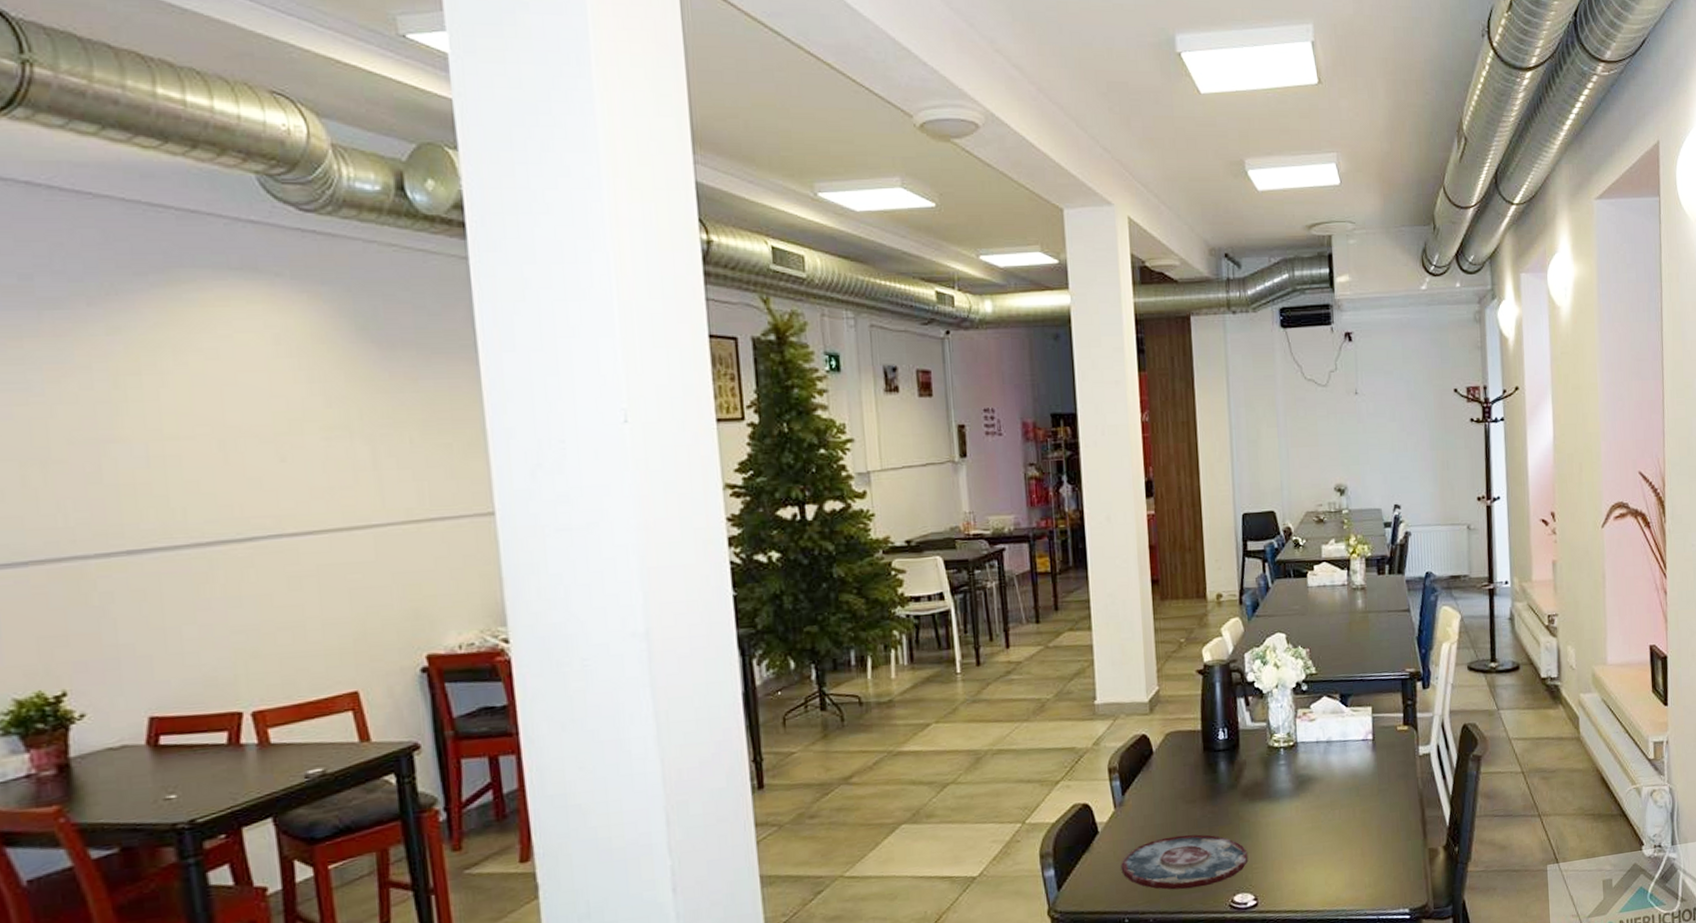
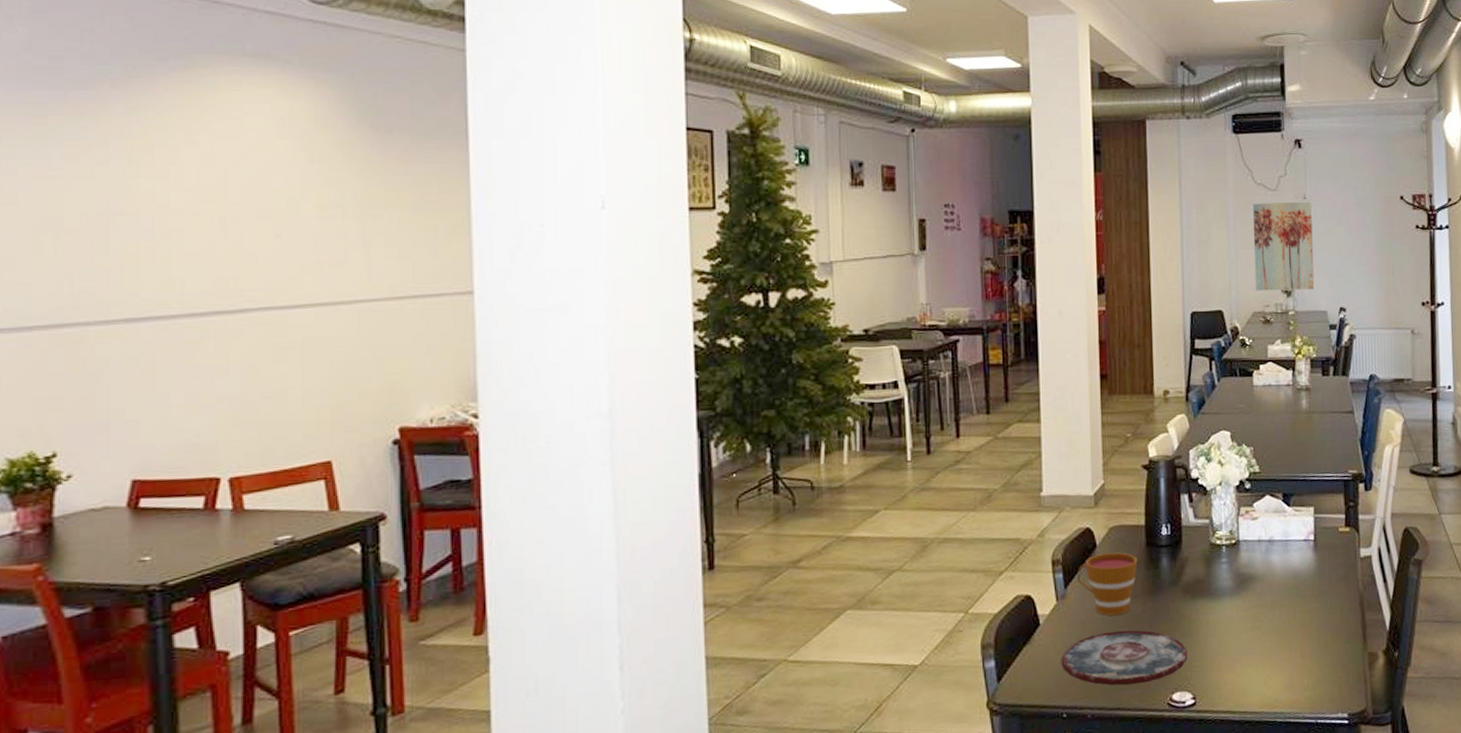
cup: none [1134,758,1195,821] -> present [1077,552,1138,616]
wall art: none [1303,396,1368,491] -> present [1253,201,1315,291]

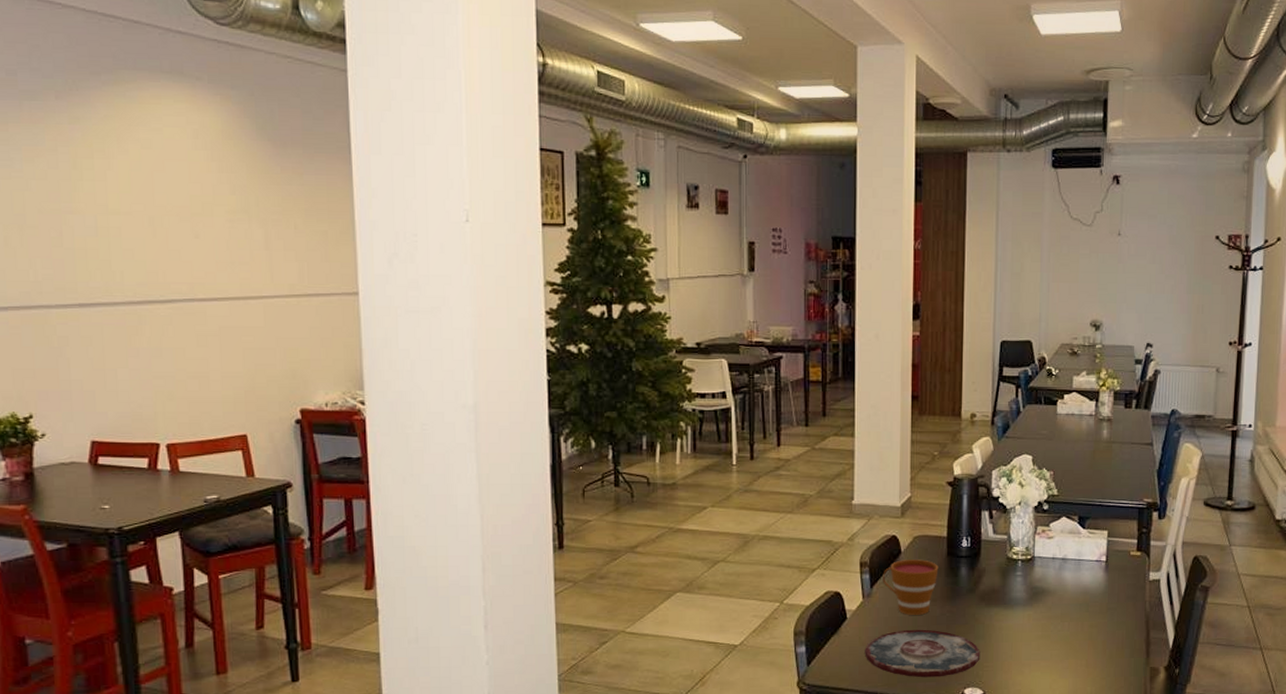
wall art: present [1253,201,1315,291] -> none [1064,237,1126,324]

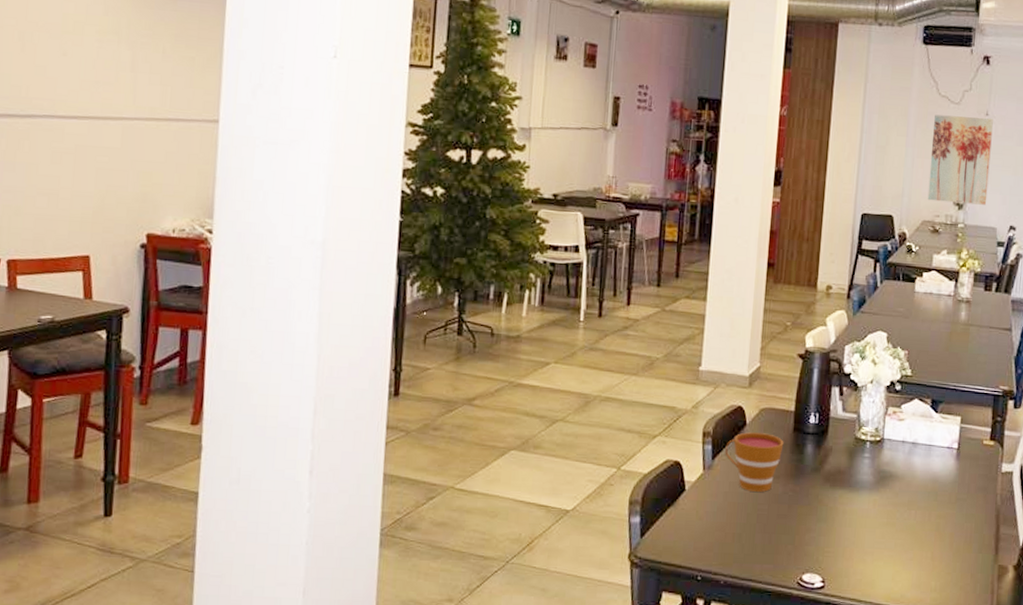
plate: present [865,629,980,678] -> none [701,506,822,560]
wall art: none [1064,237,1126,324] -> present [927,114,993,205]

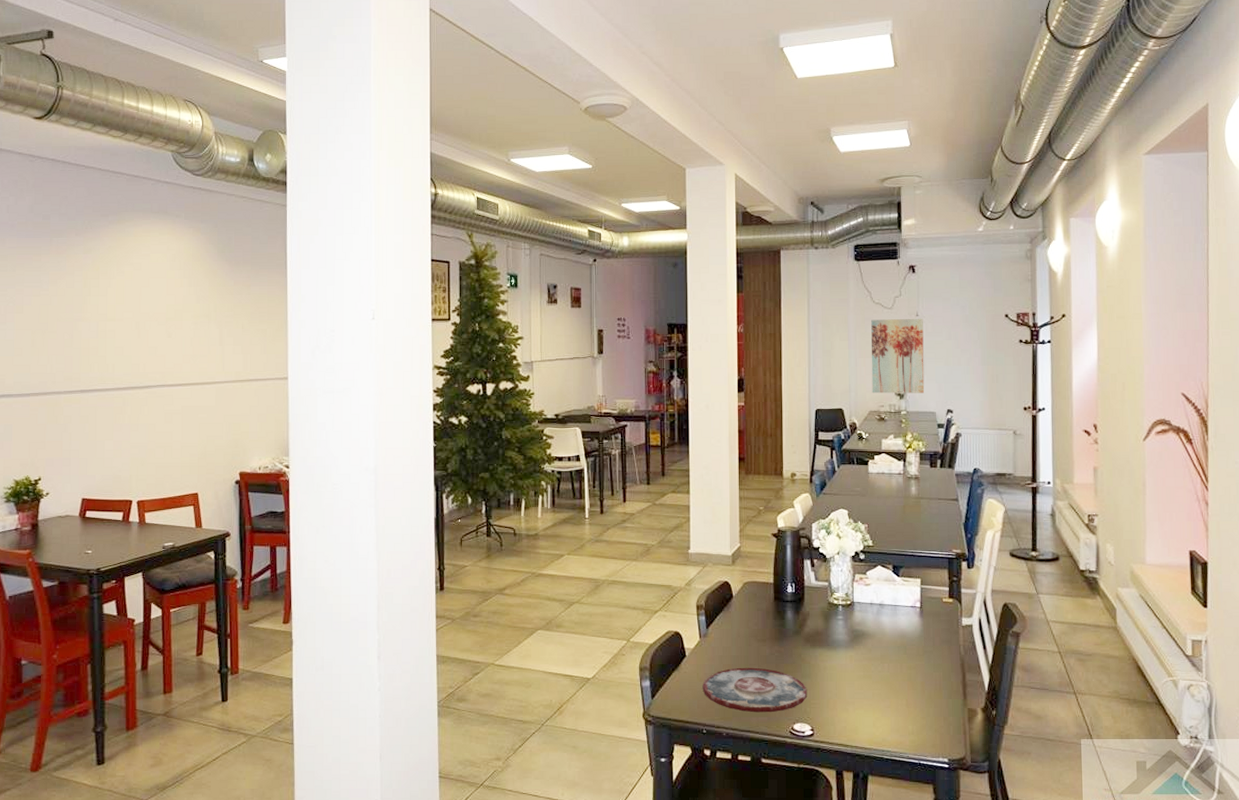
plate: none [701,506,822,560] -> present [702,667,808,713]
cup: present [725,432,784,492] -> none [717,603,767,654]

